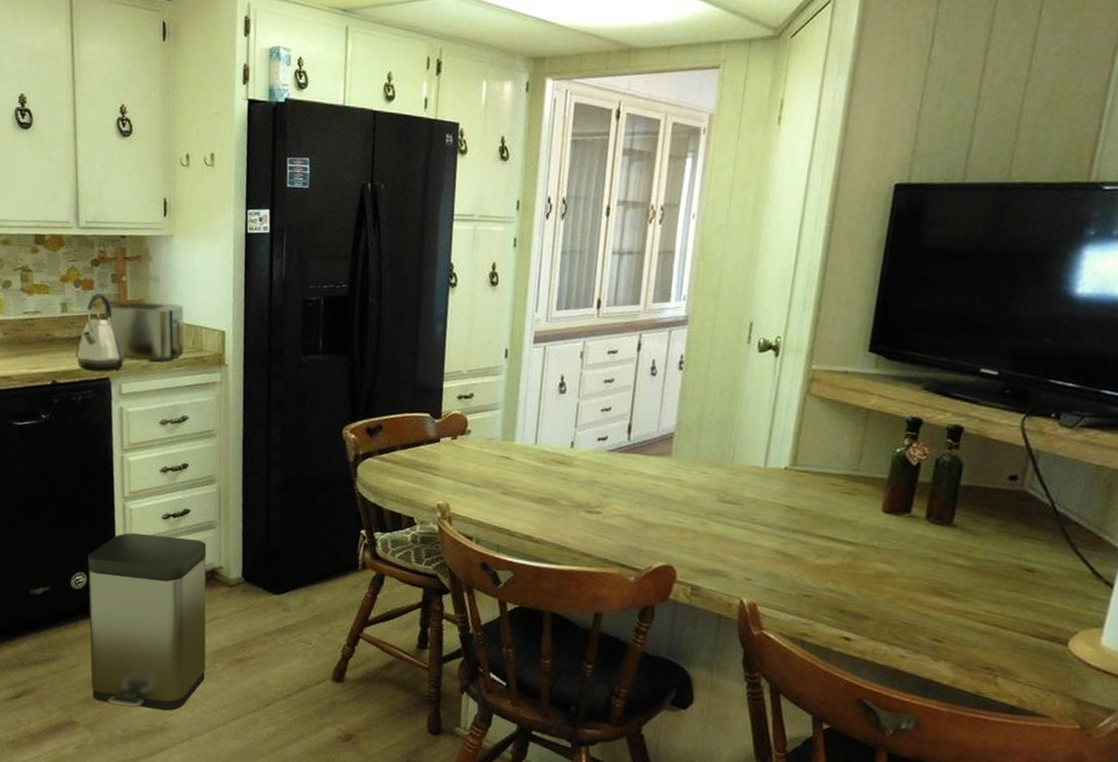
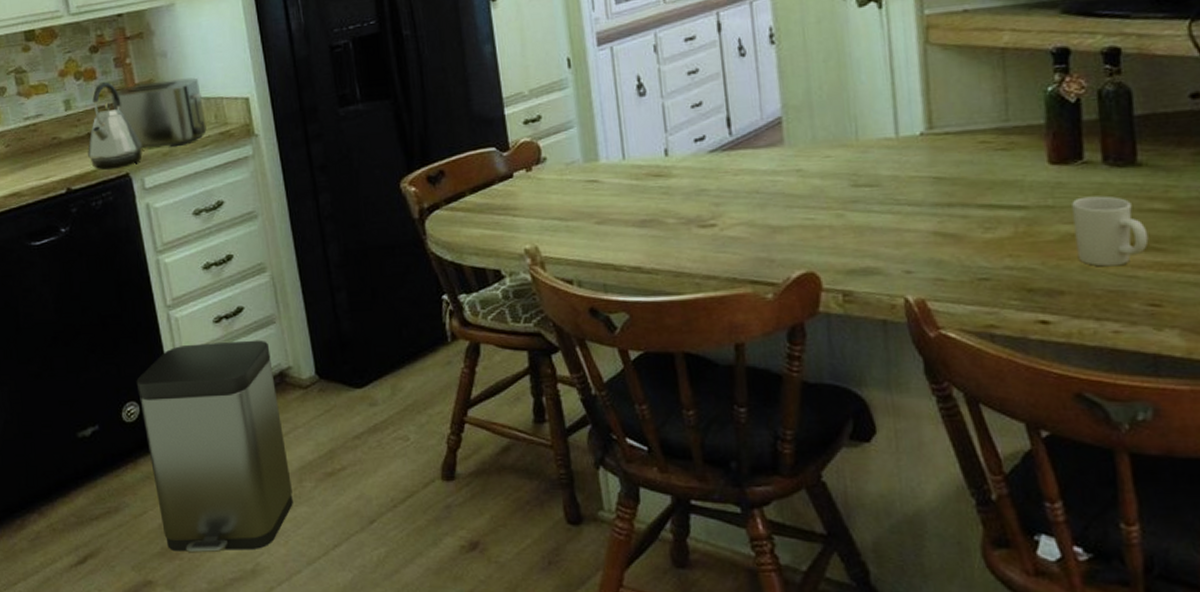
mug: none [886,544,947,605] -> present [1071,195,1149,267]

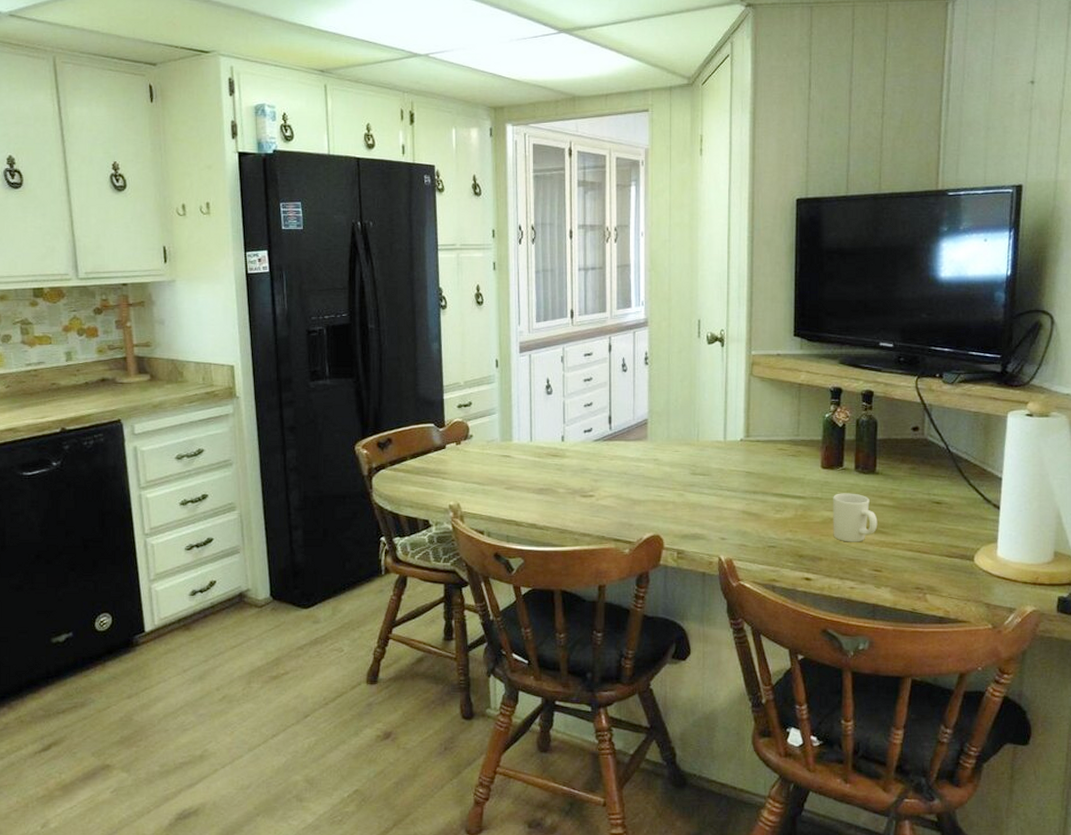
kettle: present [88,81,143,171] -> none [84,339,136,416]
toaster: present [110,77,207,149] -> none [110,344,194,400]
pedal bin: present [136,340,293,553] -> none [111,566,241,741]

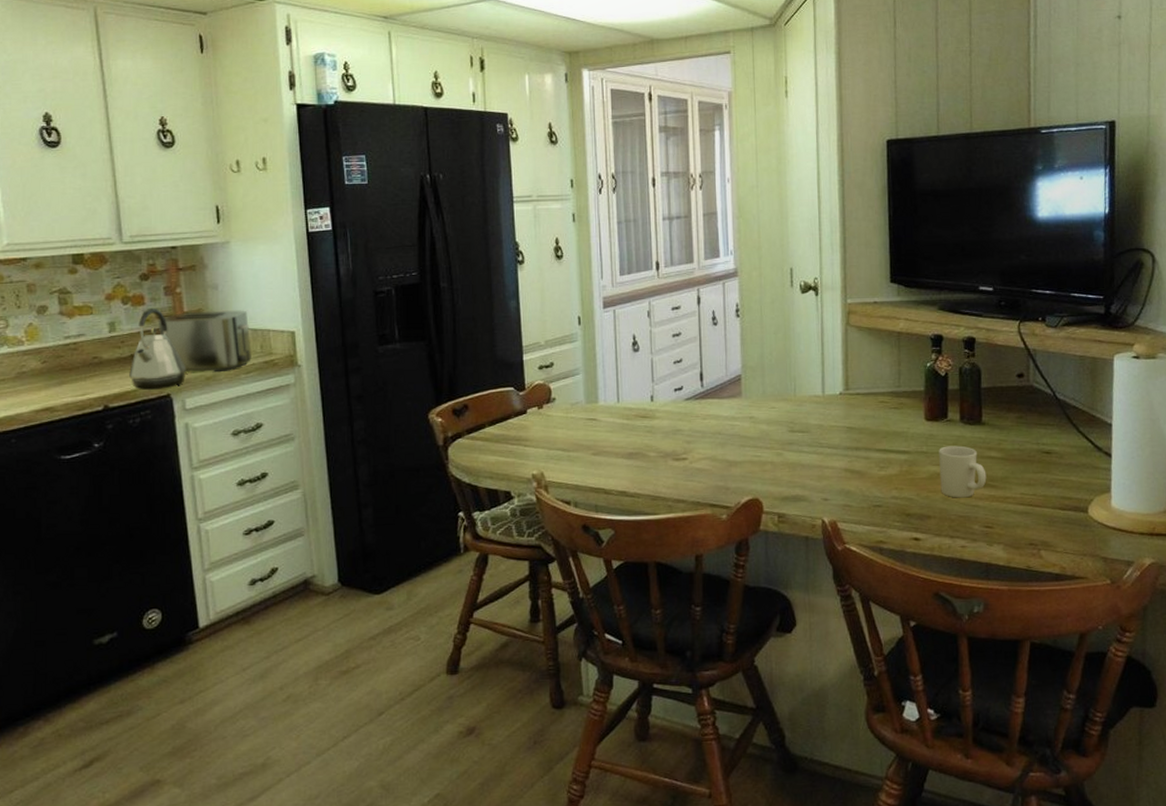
kettle: none [84,339,136,416] -> present [129,307,187,391]
toaster: none [110,344,194,400] -> present [158,310,251,372]

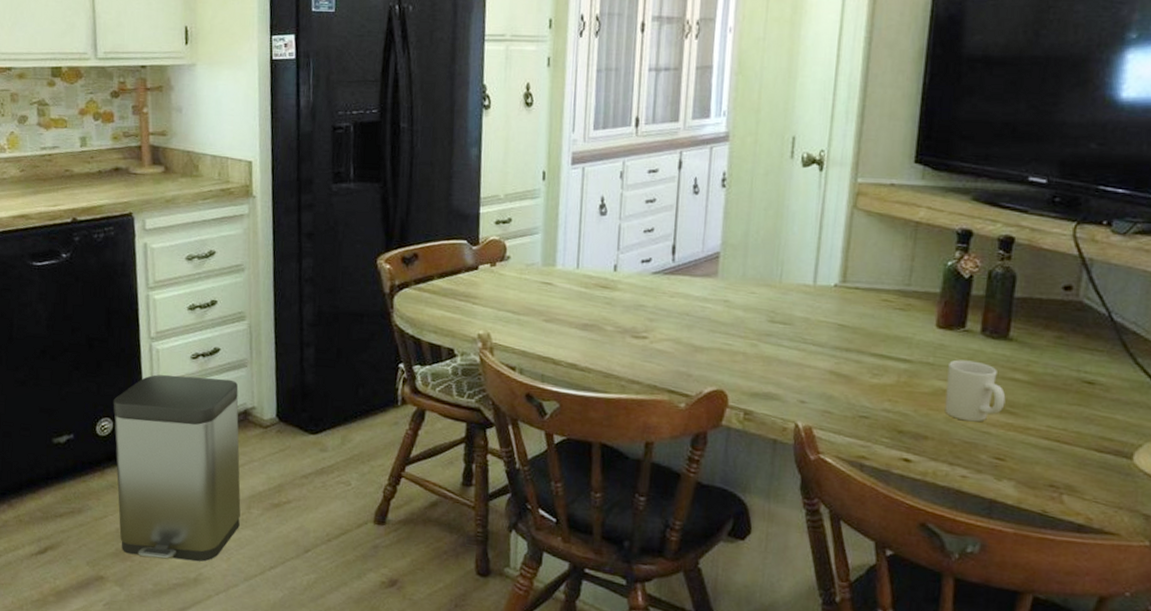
kettle: present [129,307,187,391] -> none [96,125,149,208]
toaster: present [158,310,251,372] -> none [125,133,210,196]
pedal bin: none [160,551,307,751] -> present [113,374,241,561]

